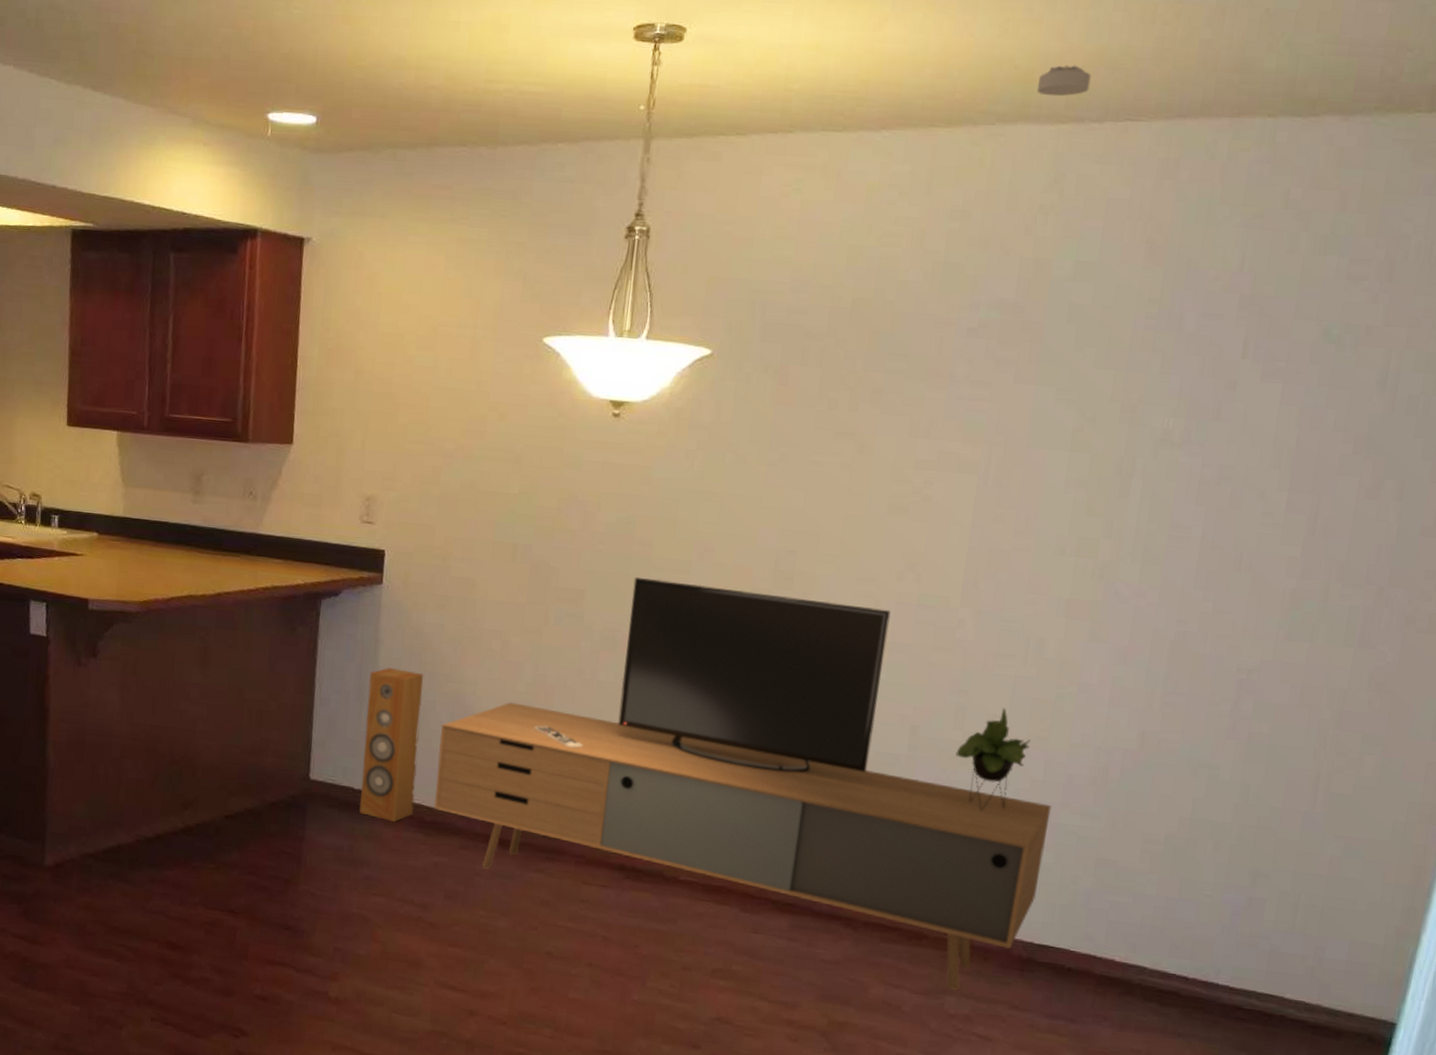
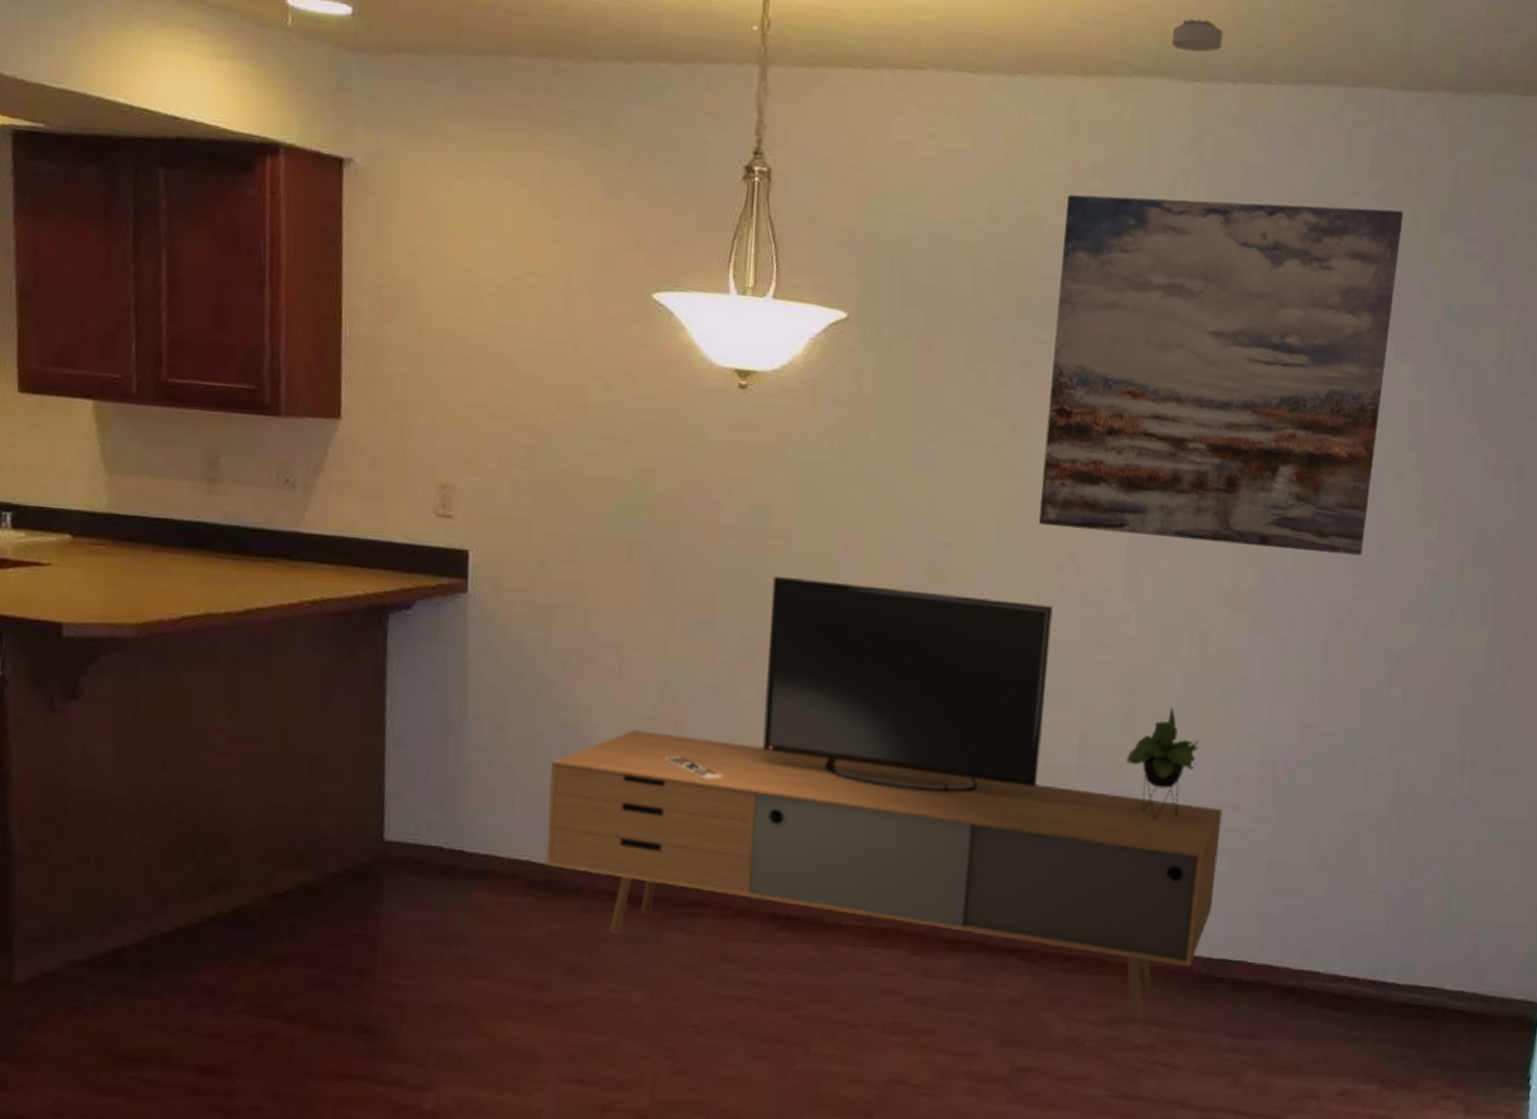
speaker: present [359,668,423,822] -> none [450,695,525,885]
wall art: none [881,234,1280,572] -> present [1039,194,1404,556]

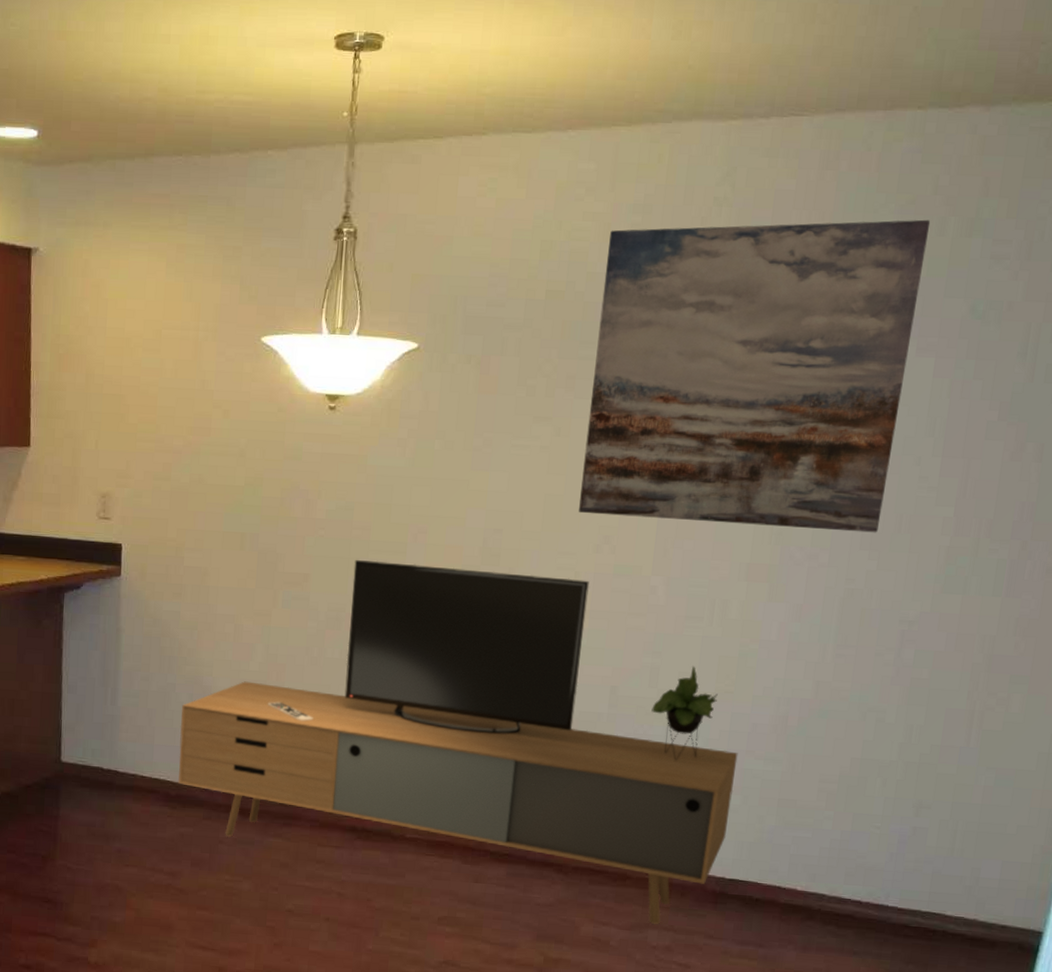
smoke detector: present [1171,18,1223,52] -> none [708,63,758,94]

